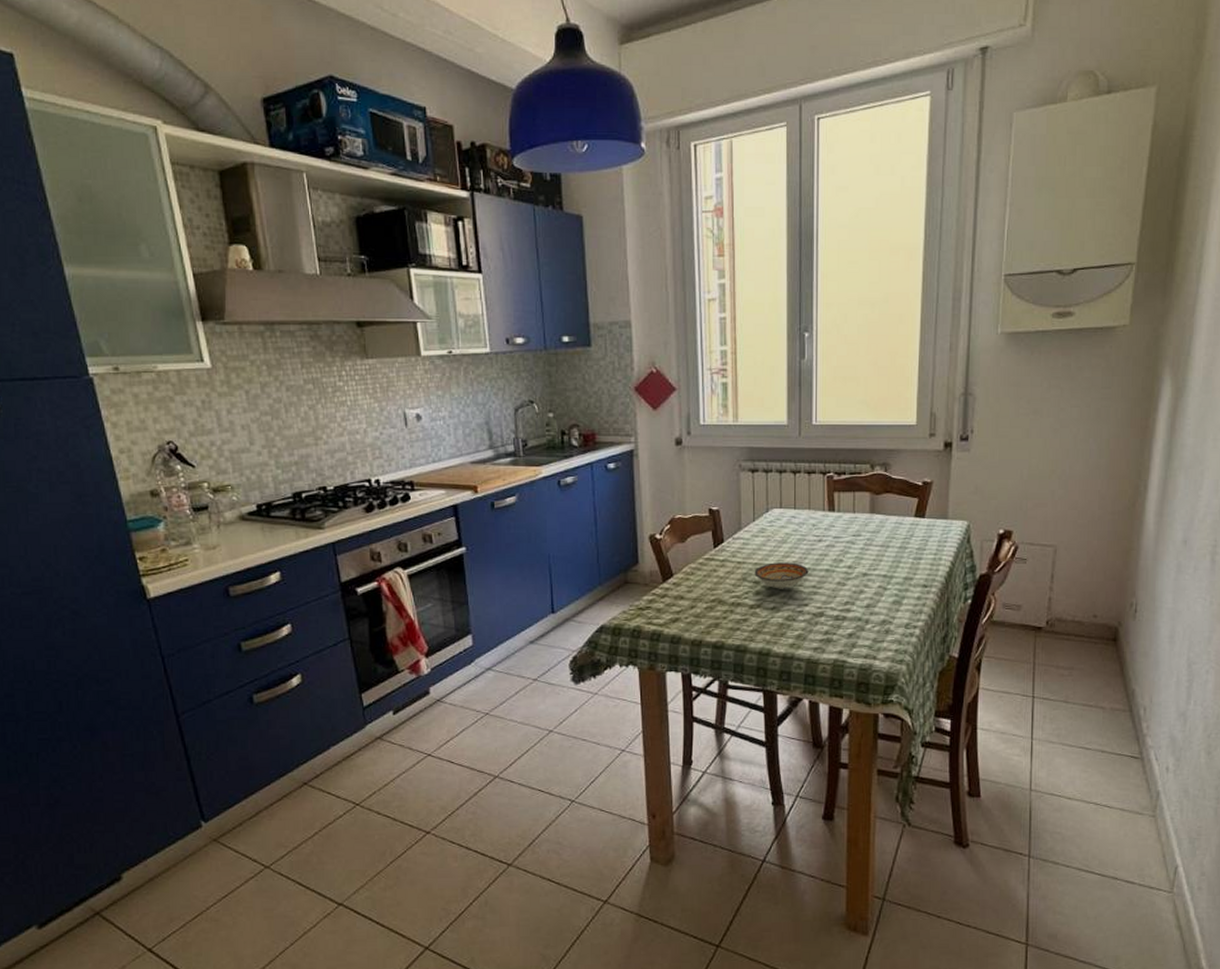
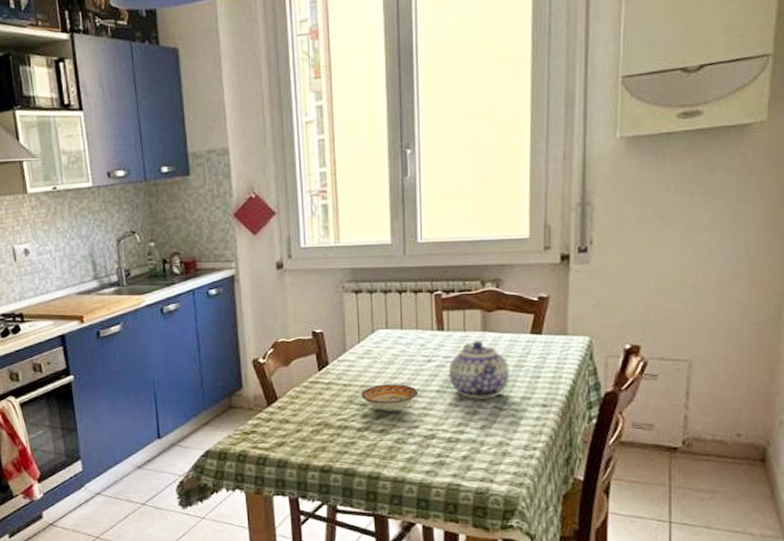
teapot: none [838,521,895,579] -> present [449,340,511,399]

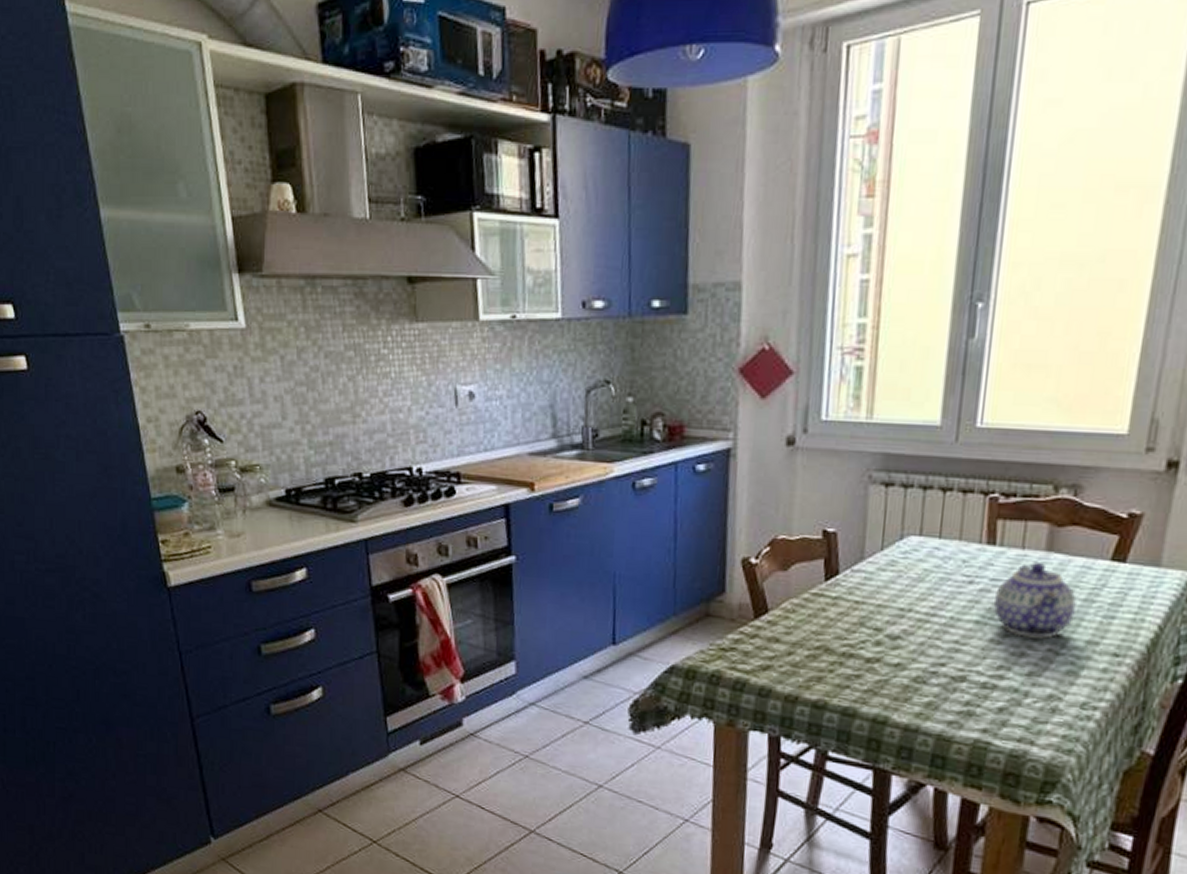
bowl: present [361,384,418,411] -> none [876,605,952,642]

